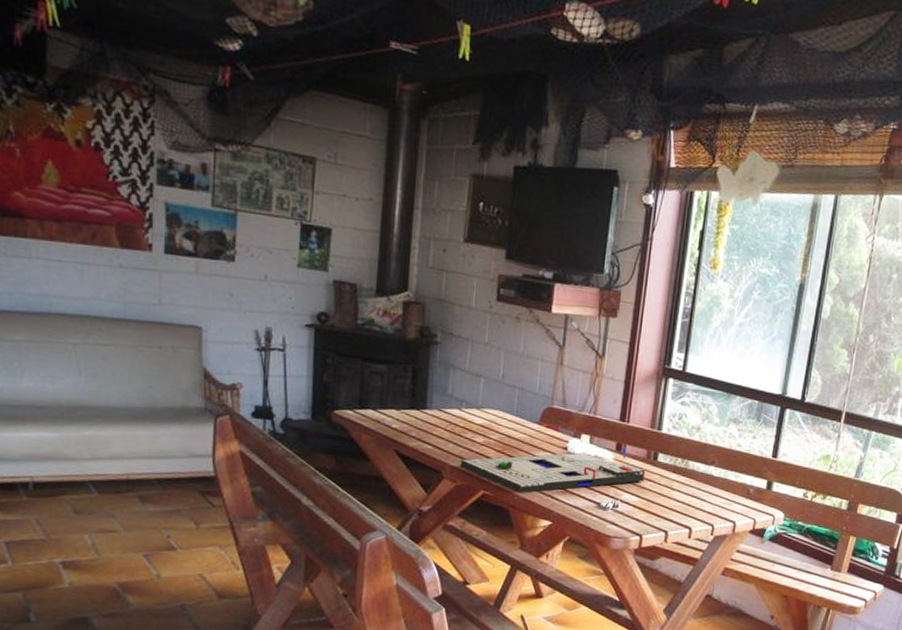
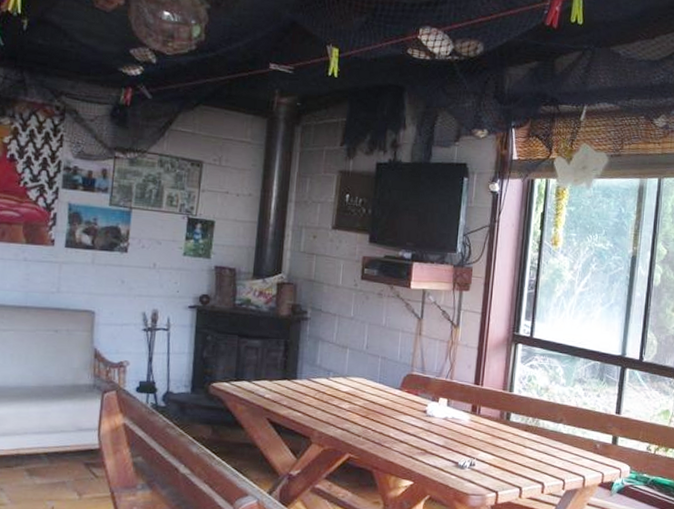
board game: present [460,447,646,493] -> none [327,408,500,455]

